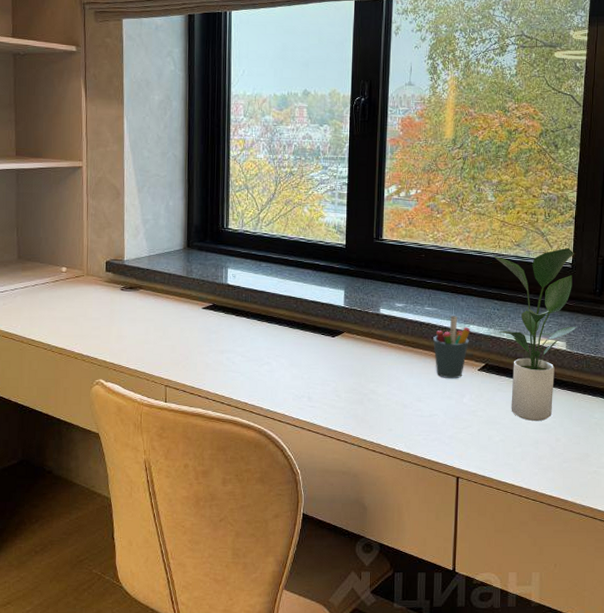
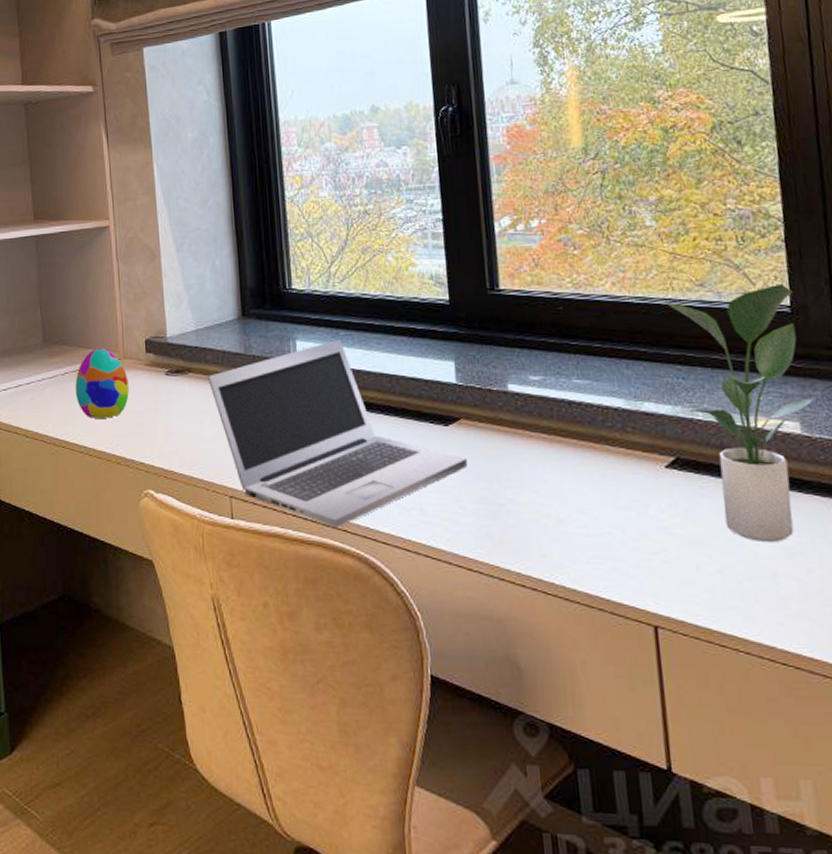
decorative egg: none [43,266,89,322] -> present [75,348,129,418]
laptop: none [155,269,346,410] -> present [207,339,468,528]
pen holder: present [433,316,471,379] -> none [590,390,646,481]

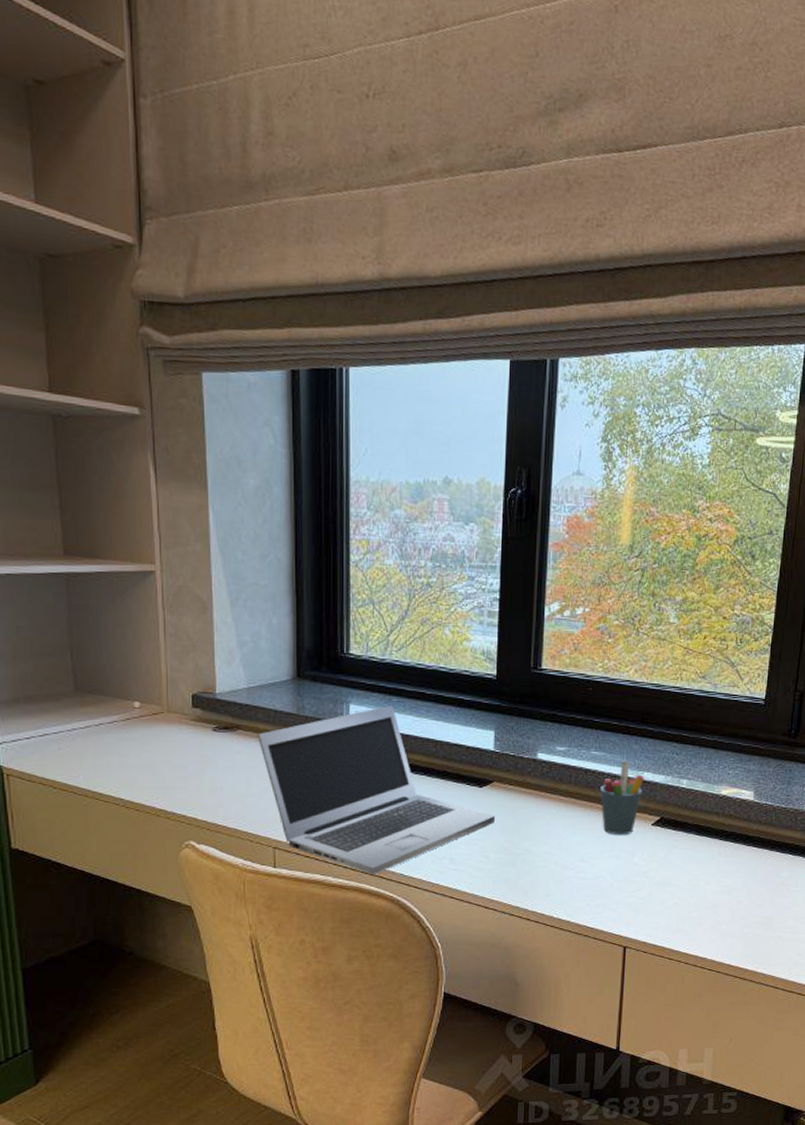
decorative egg: present [75,348,129,418] -> none [111,700,172,771]
pen holder: none [590,390,646,481] -> present [600,761,644,835]
potted plant: present [664,283,815,543] -> none [673,680,769,883]

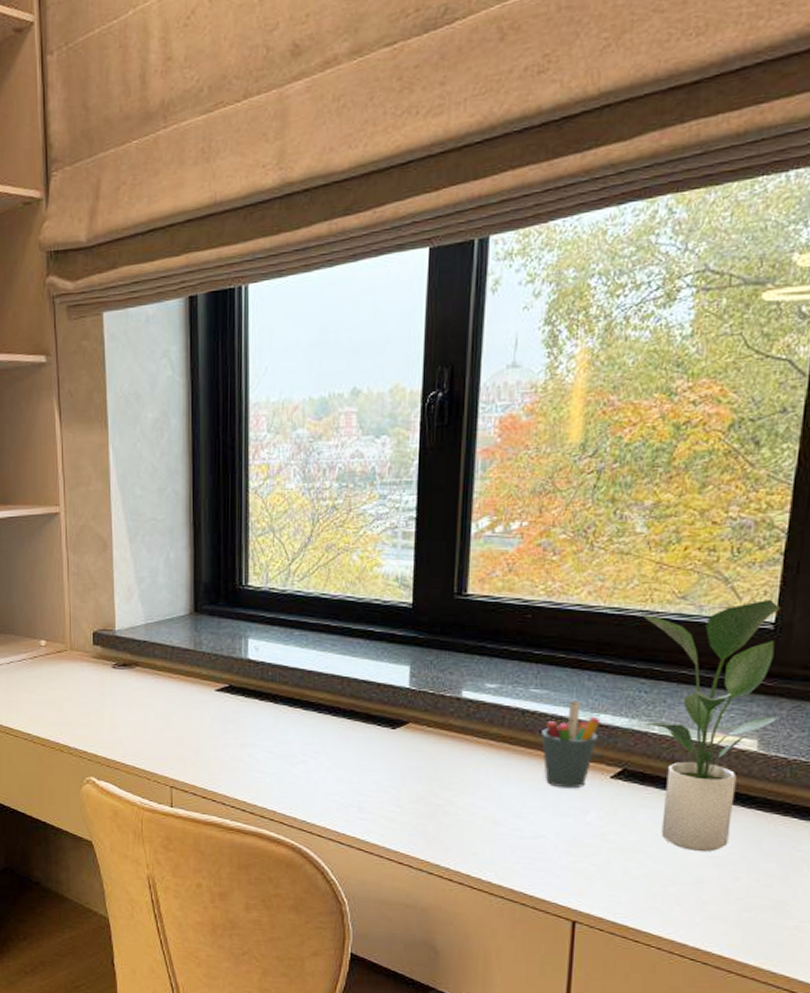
laptop: present [257,705,496,875] -> none [154,639,412,820]
potted plant: none [673,680,769,883] -> present [640,599,782,852]

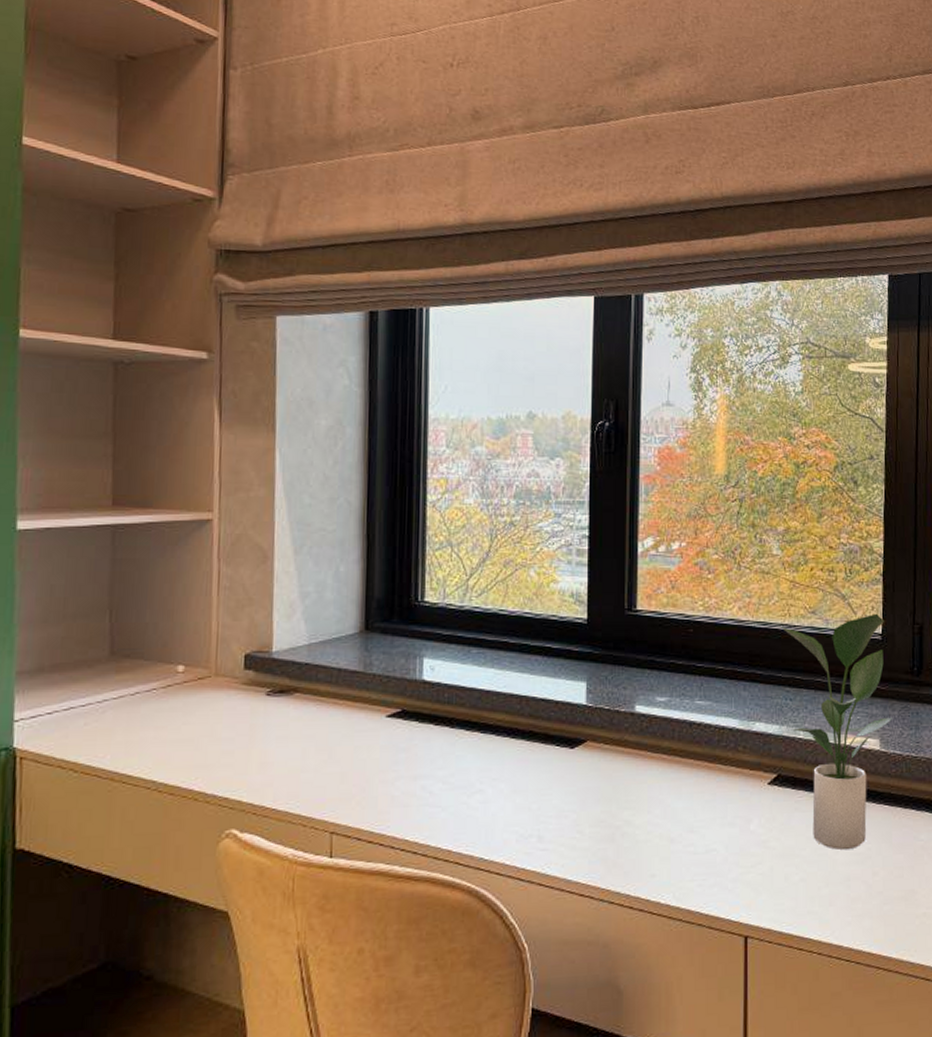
pen holder: present [541,701,601,789] -> none [707,710,756,798]

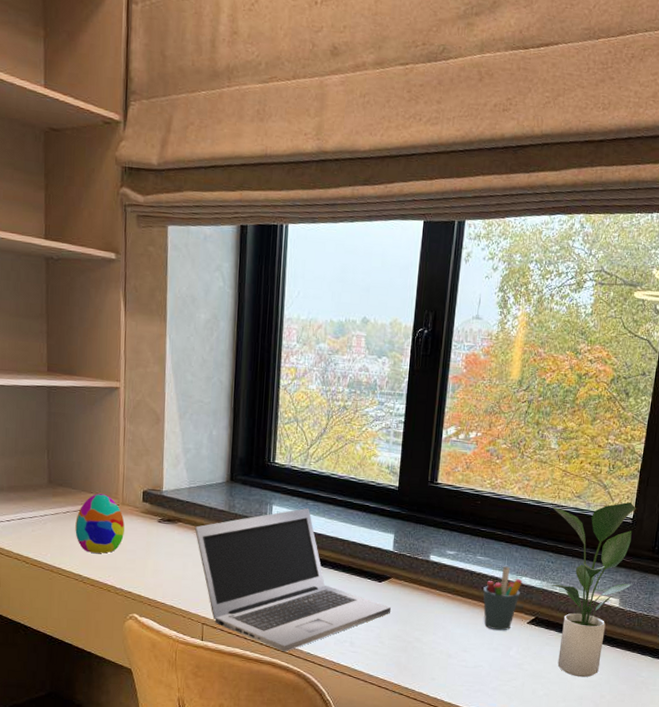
decorative egg: none [147,663,219,747] -> present [75,493,125,553]
laptop: none [317,657,590,861] -> present [194,507,392,652]
pen holder: none [707,710,756,798] -> present [483,566,523,631]

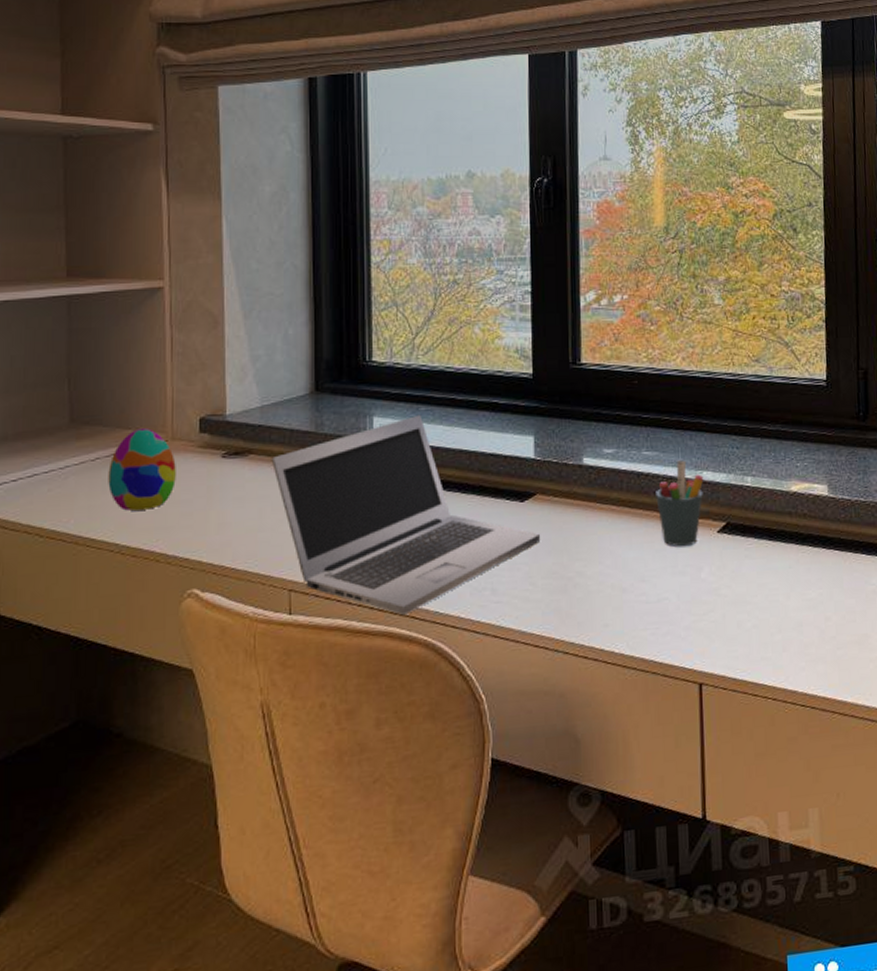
potted plant: present [550,502,637,678] -> none [725,359,840,596]

